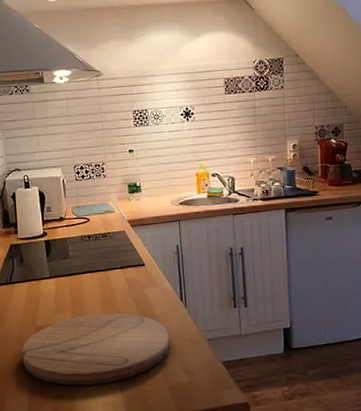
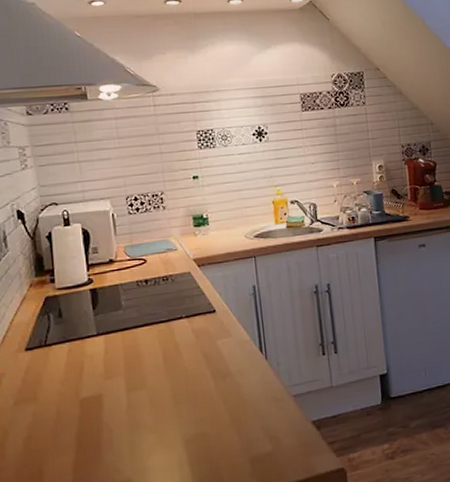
cutting board: present [22,313,170,386] -> none [61,372,250,471]

